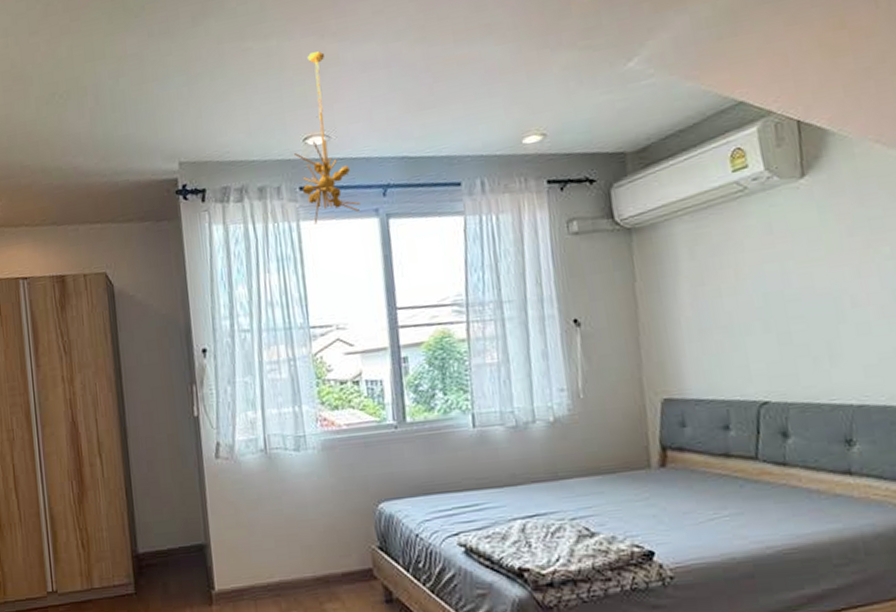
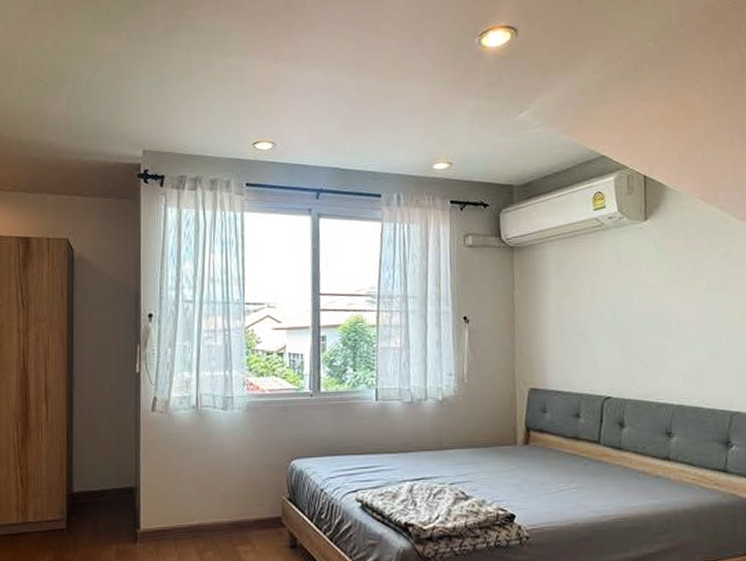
chandelier: present [295,51,360,224] -> none [244,72,296,216]

